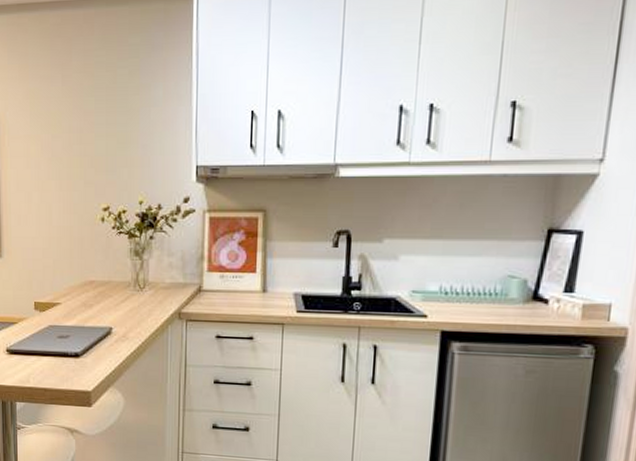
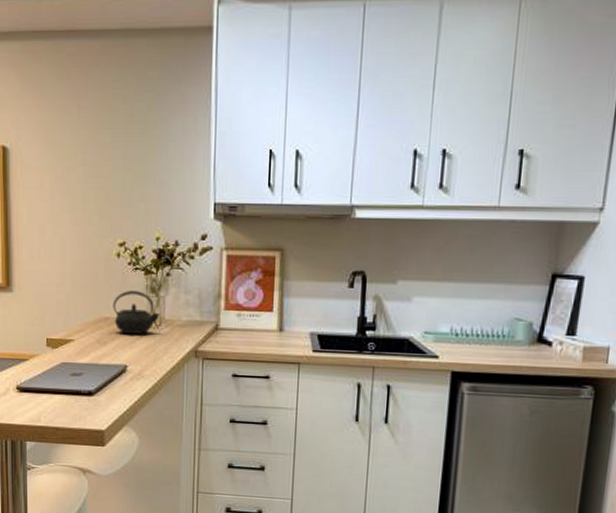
kettle: none [98,254,143,297] -> present [113,291,160,334]

